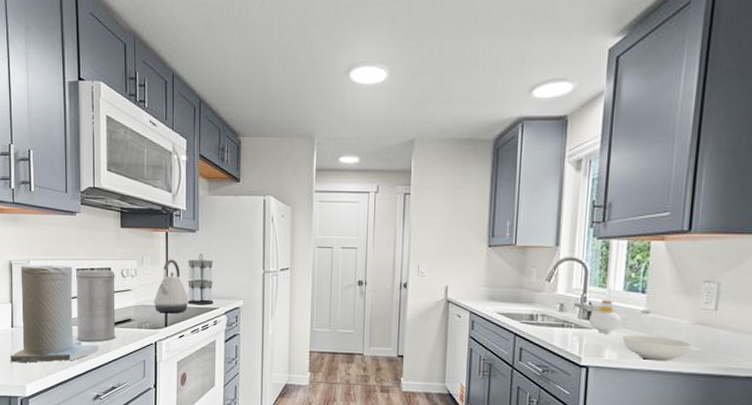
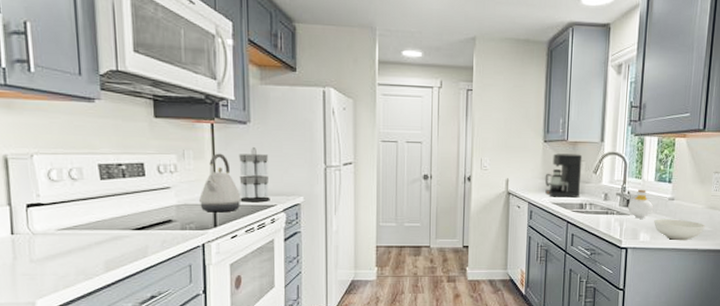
paper towel: present [10,264,99,363] -> none [11,159,133,276]
canister: present [75,270,116,343] -> none [97,165,153,248]
coffee maker: none [489,259,533,308] -> present [545,153,583,198]

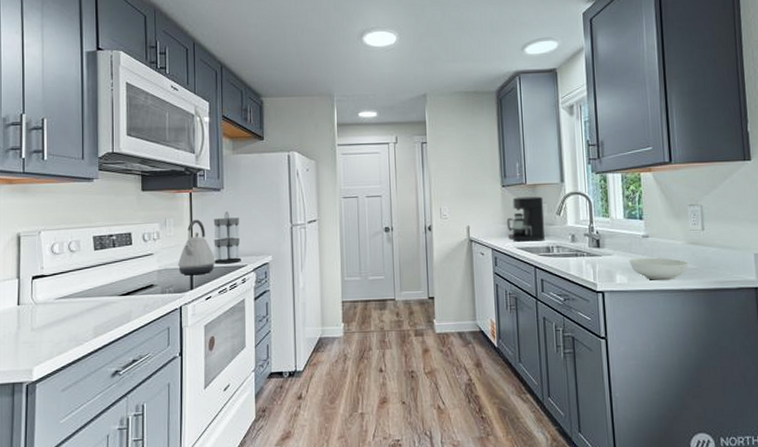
bottle: present [628,189,654,219] -> none [598,228,628,259]

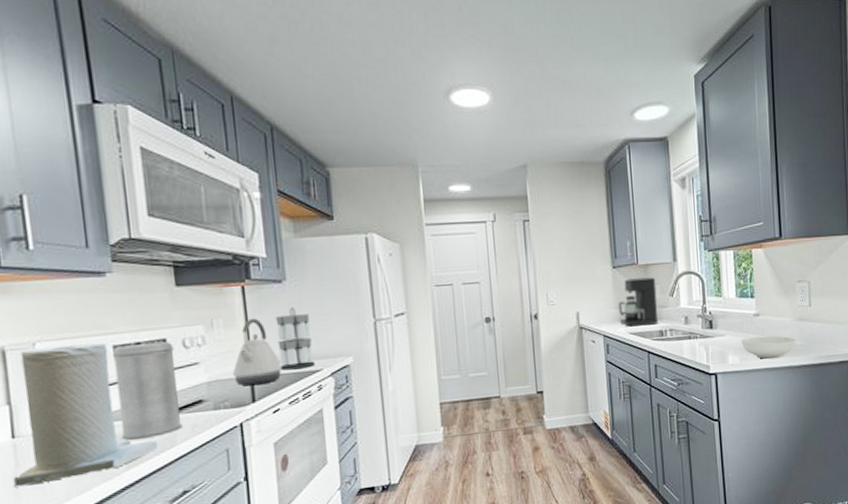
paper towel: none [15,234,118,344] -> present [13,343,159,487]
canister: none [92,235,137,314] -> present [111,342,183,441]

